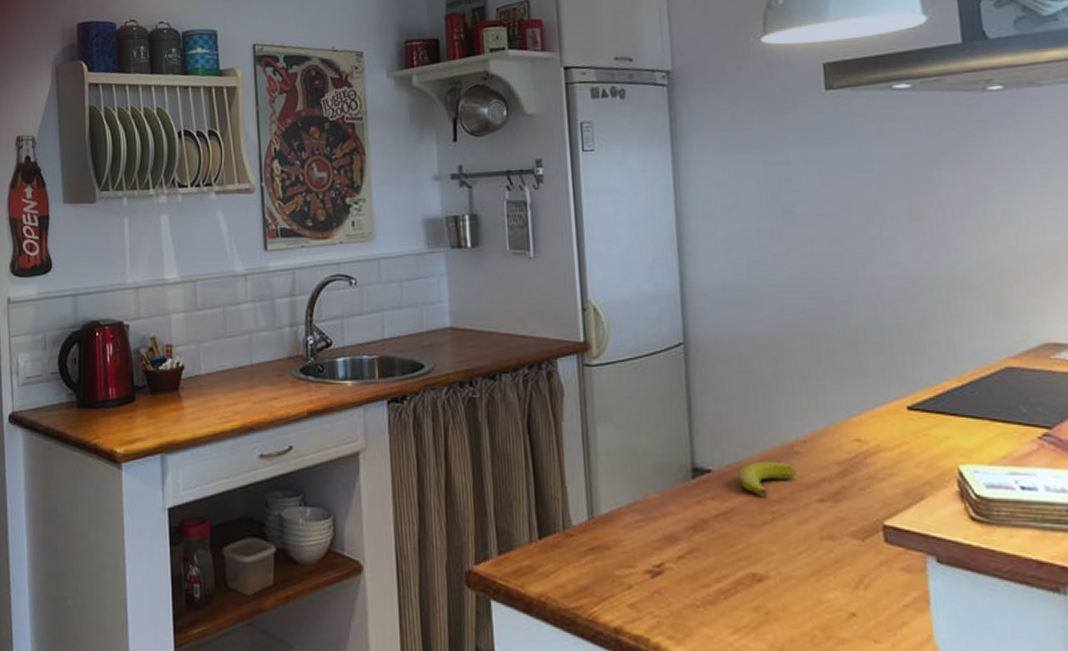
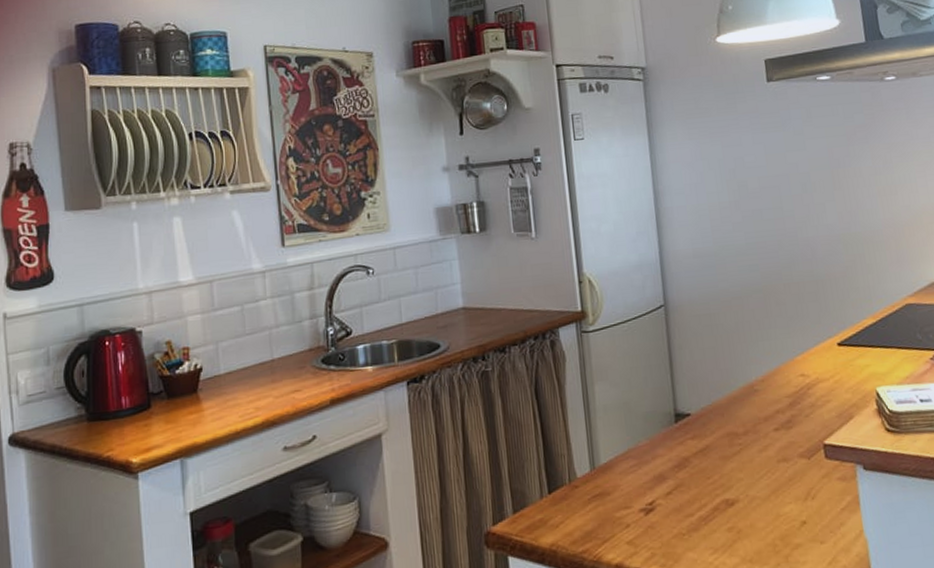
banana: present [738,461,796,496] -> none [712,400,757,431]

